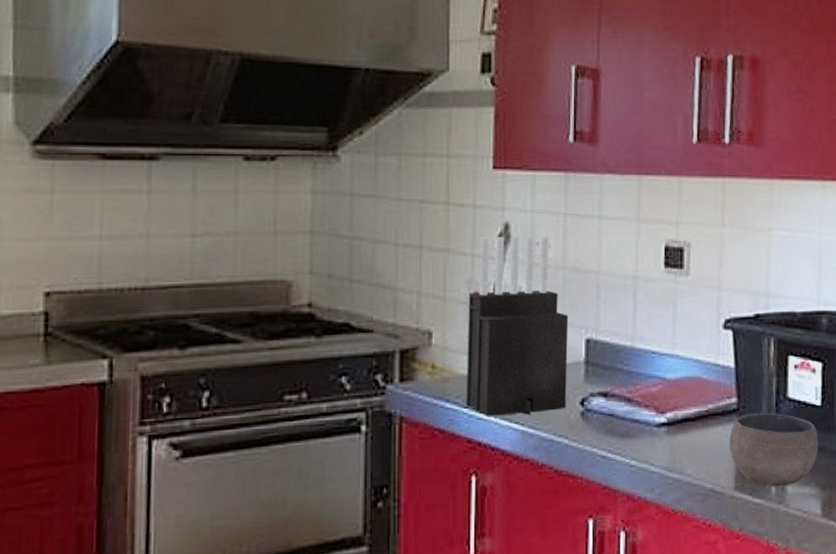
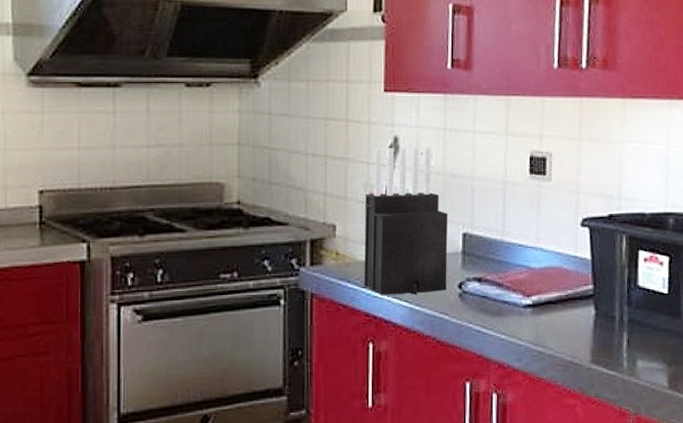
bowl: present [729,412,819,487] -> none [586,298,666,362]

